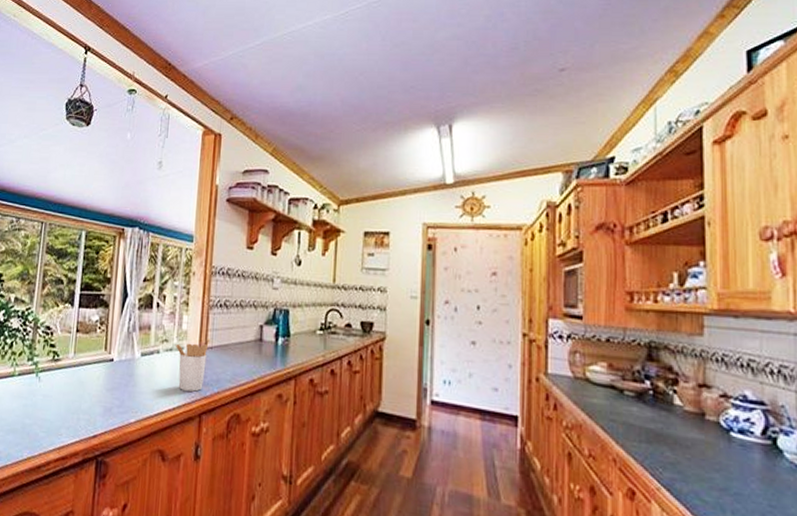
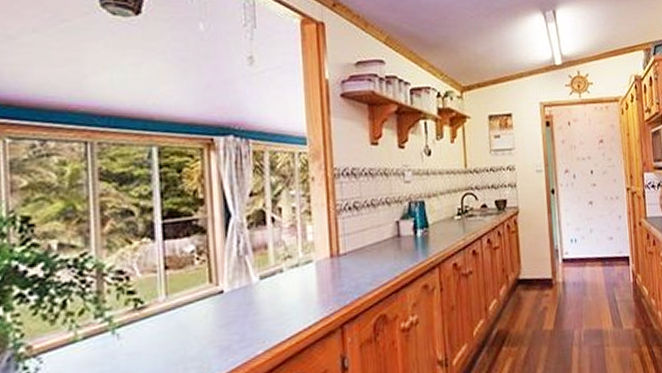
utensil holder: present [175,338,211,392] -> none [301,244,343,306]

